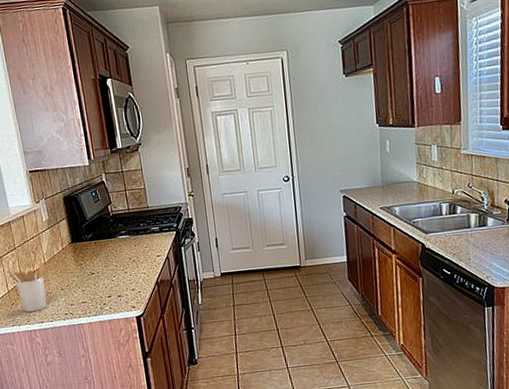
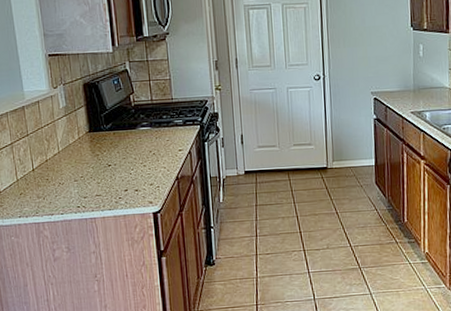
utensil holder: present [8,261,47,312] -> none [18,150,58,203]

